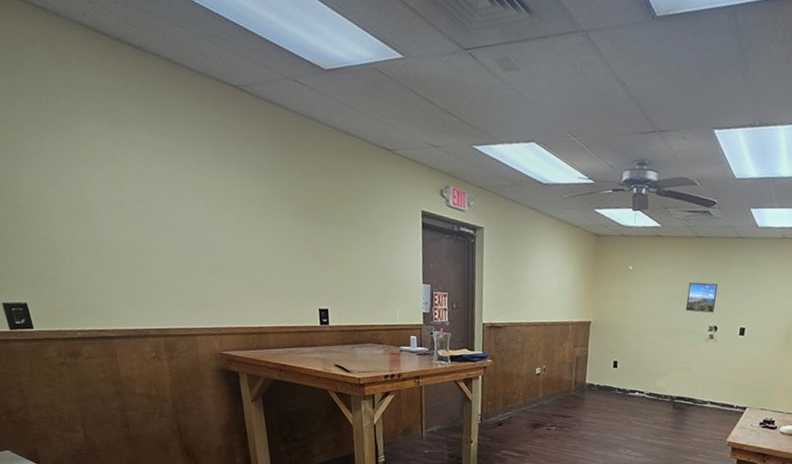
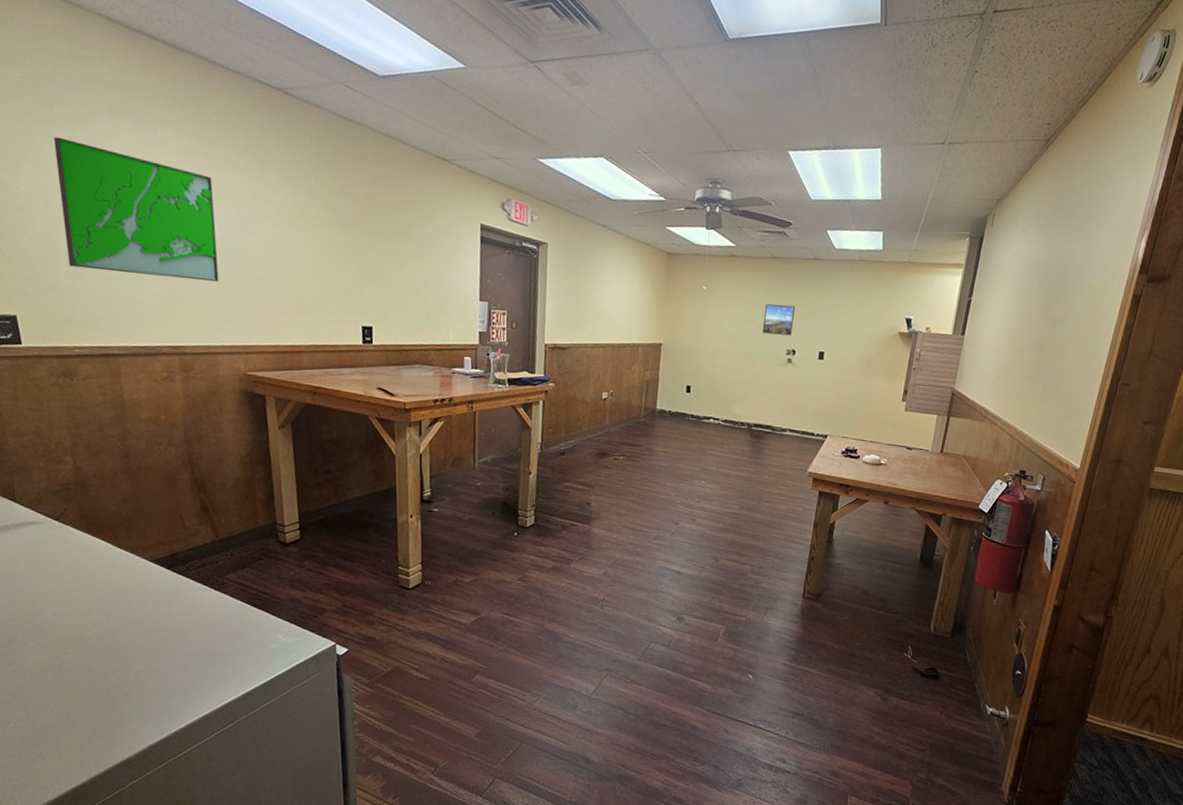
map: none [44,139,193,271] -> present [53,136,219,282]

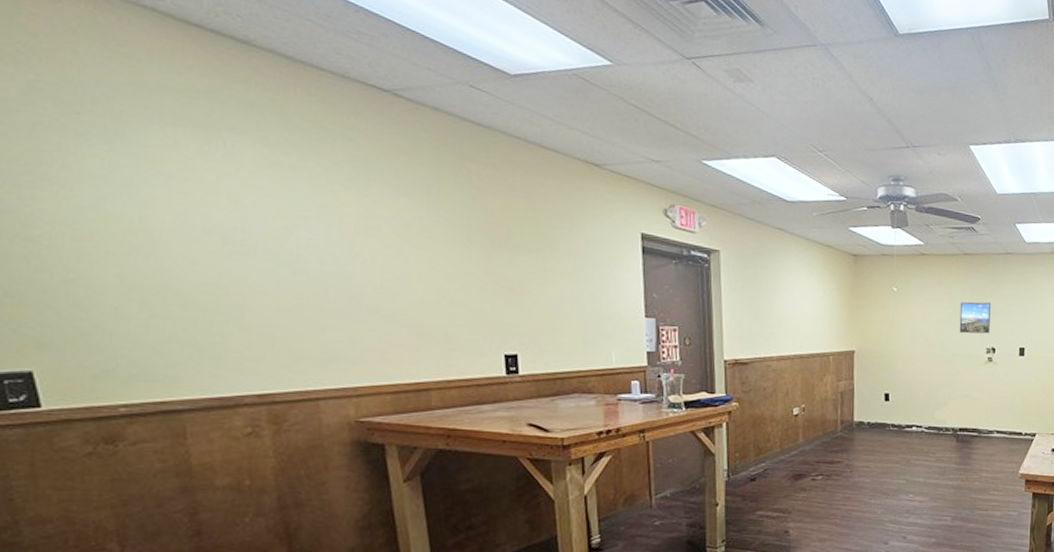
map: present [53,136,219,282] -> none [81,150,317,315]

